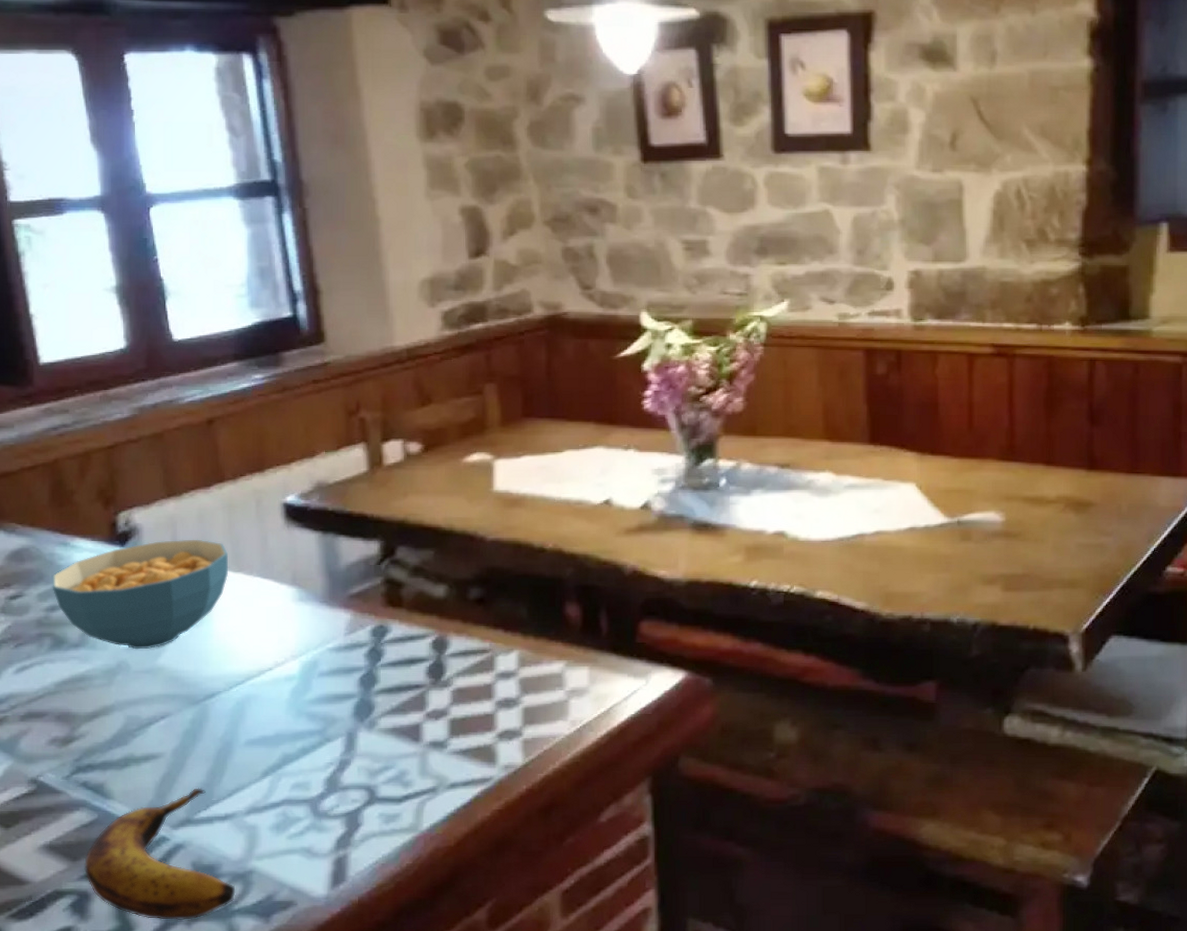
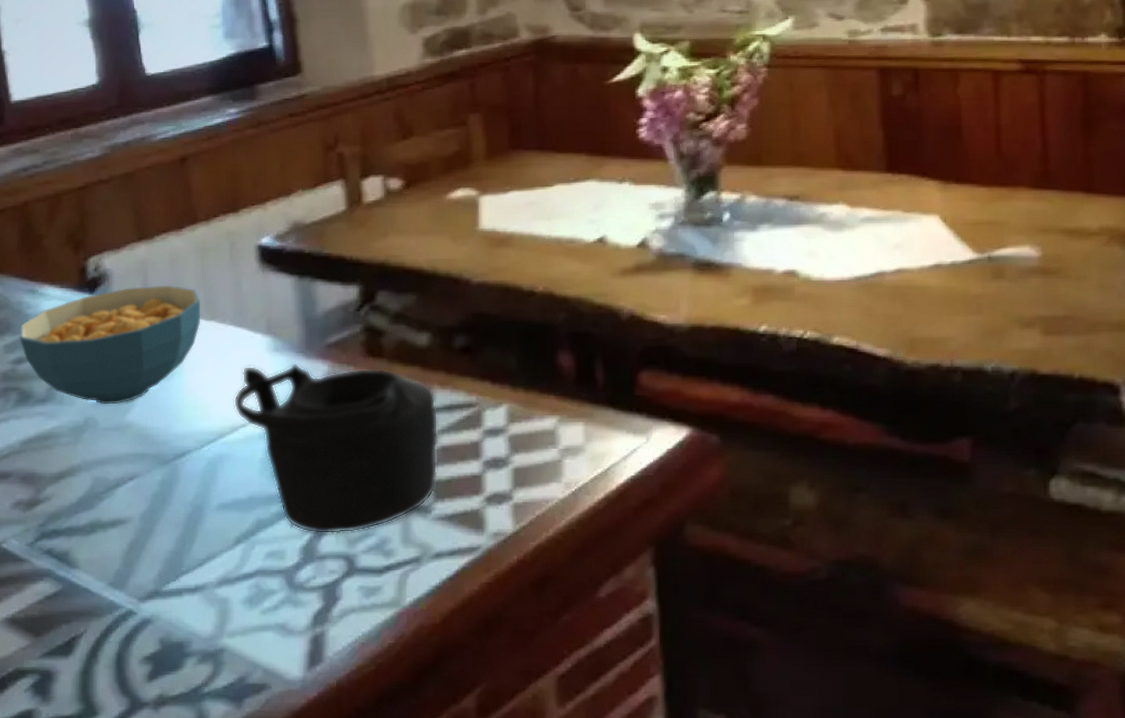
banana: present [83,788,236,921] -> none [46,556,206,705]
teapot: none [260,612,454,768] -> present [233,363,439,534]

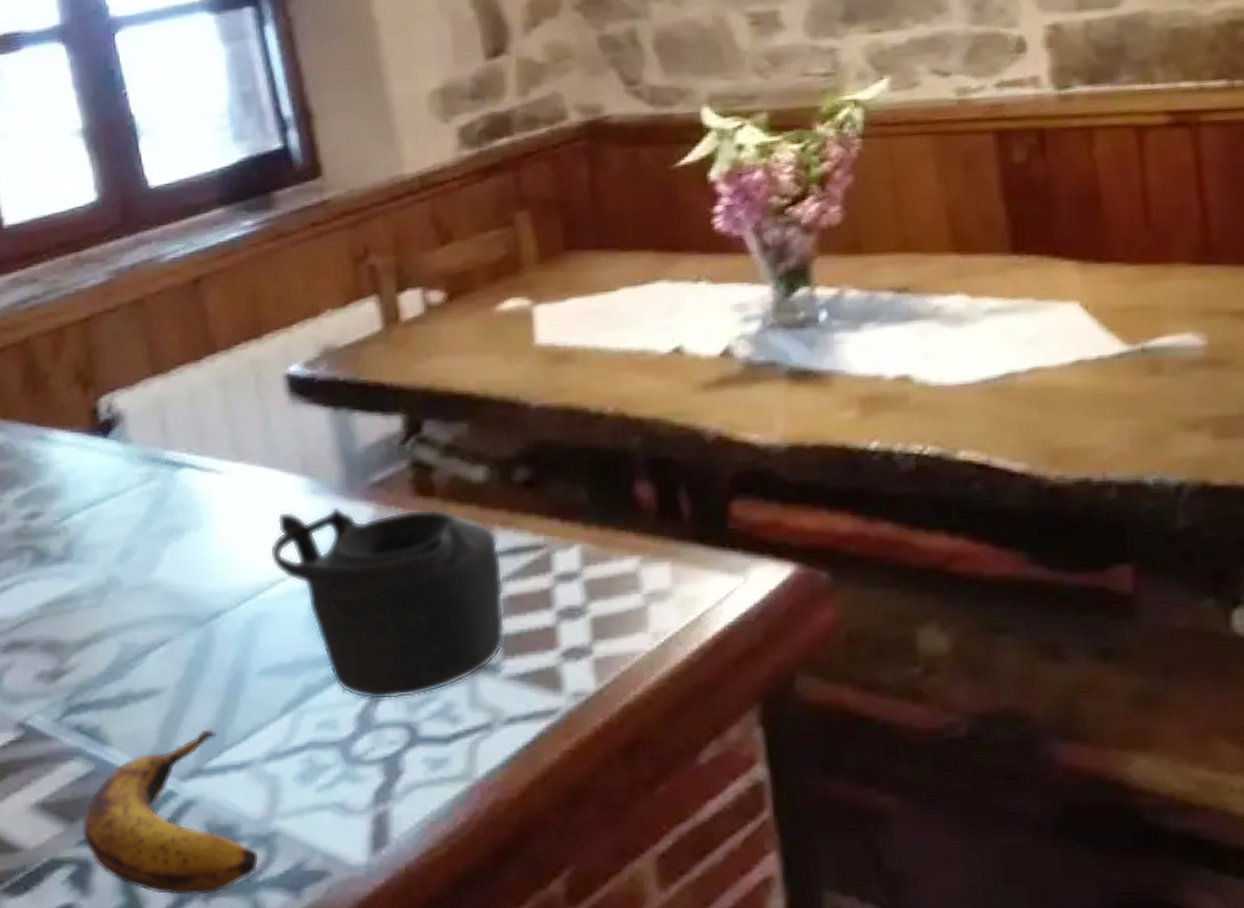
cereal bowl: present [19,285,201,405] -> none [29,424,228,562]
banana: none [46,556,206,705] -> present [82,729,259,896]

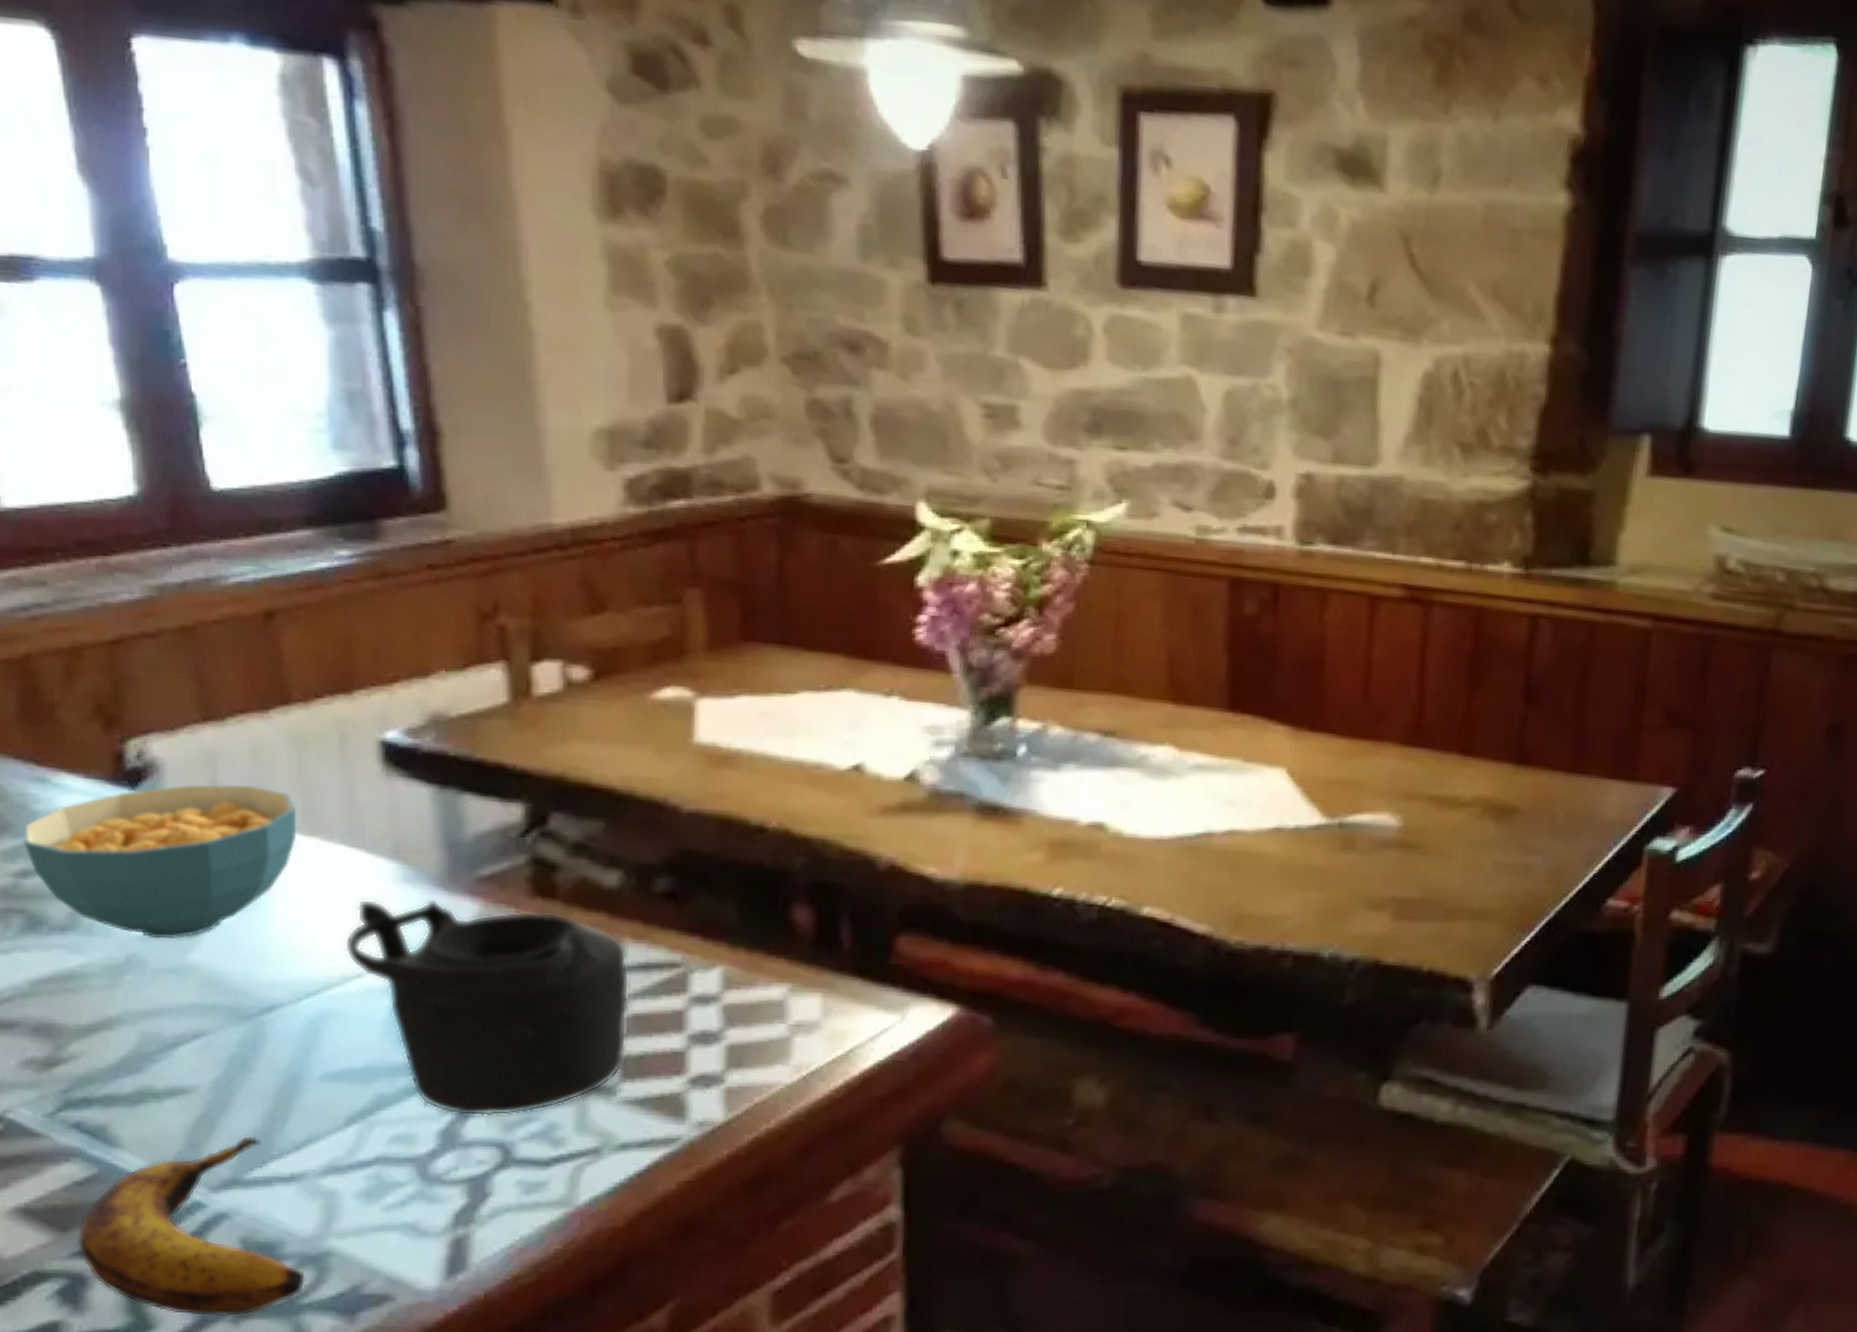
cereal bowl: none [29,424,228,562] -> present [22,784,297,939]

